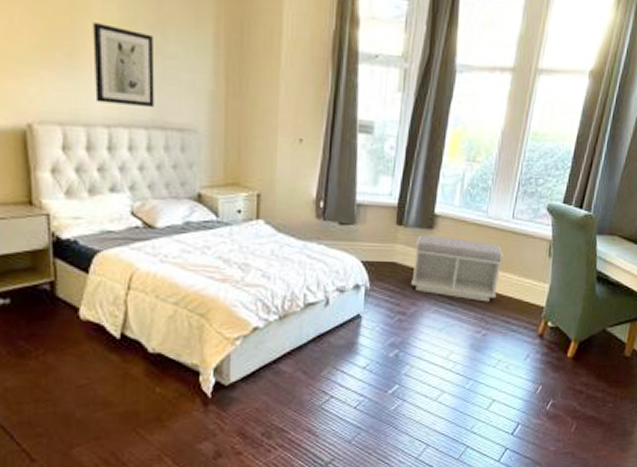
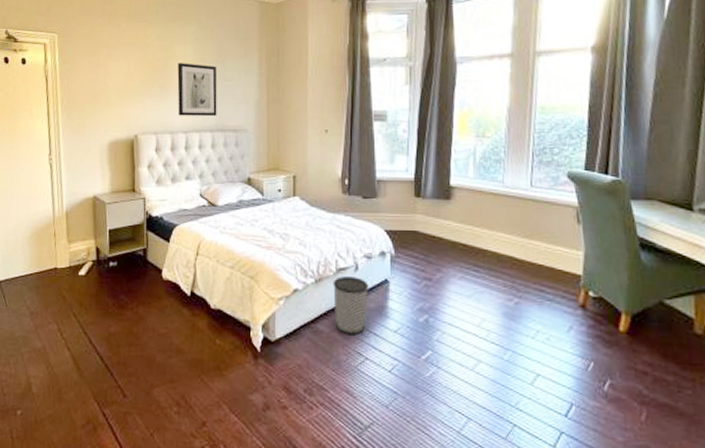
wastebasket: none [299,312,339,374] -> present [333,276,369,336]
bench: present [411,234,504,302] -> none [434,205,527,270]

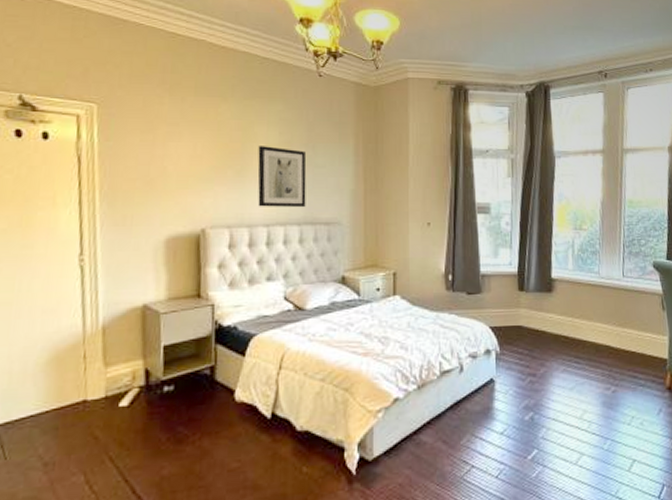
wastebasket: present [333,276,369,336] -> none [437,379,474,443]

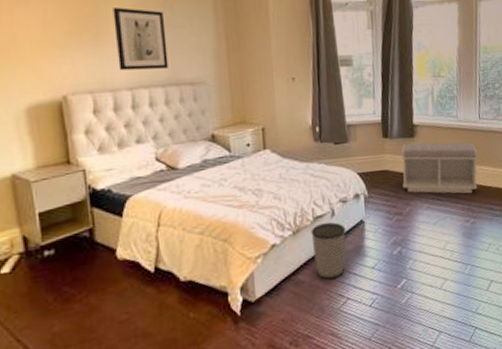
wastebasket: none [437,379,474,443] -> present [311,222,346,280]
bench: none [537,298,621,358] -> present [401,142,478,194]

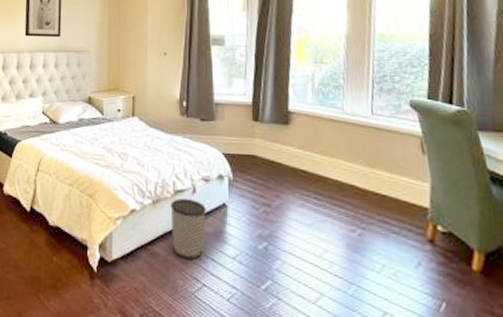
bench: present [401,142,478,194] -> none [273,130,369,199]

